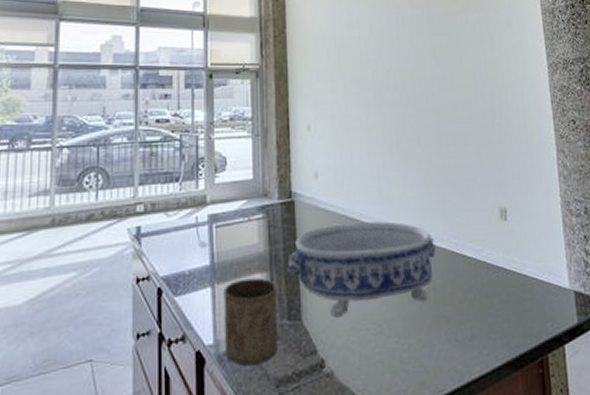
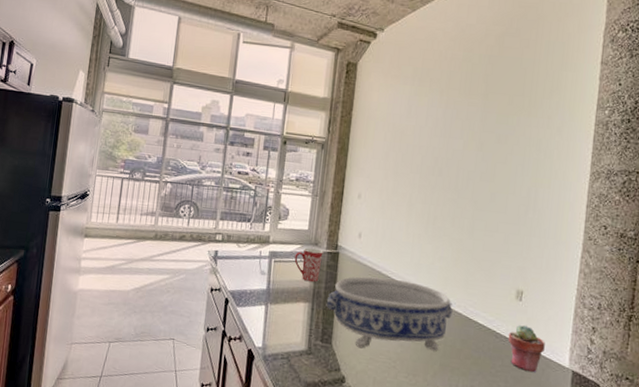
cup: present [223,277,279,366] -> none [269,304,316,370]
mug: none [241,201,275,245] -> present [294,247,323,282]
potted succulent: none [500,247,541,304] -> present [508,325,545,373]

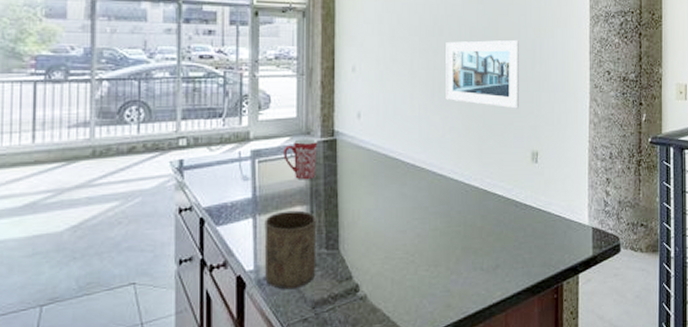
cup: none [269,304,316,370] -> present [264,210,317,290]
decorative bowl: present [326,276,453,352] -> none [327,161,469,248]
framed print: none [438,181,514,249] -> present [446,40,519,109]
potted succulent: present [508,325,545,373] -> none [528,187,564,238]

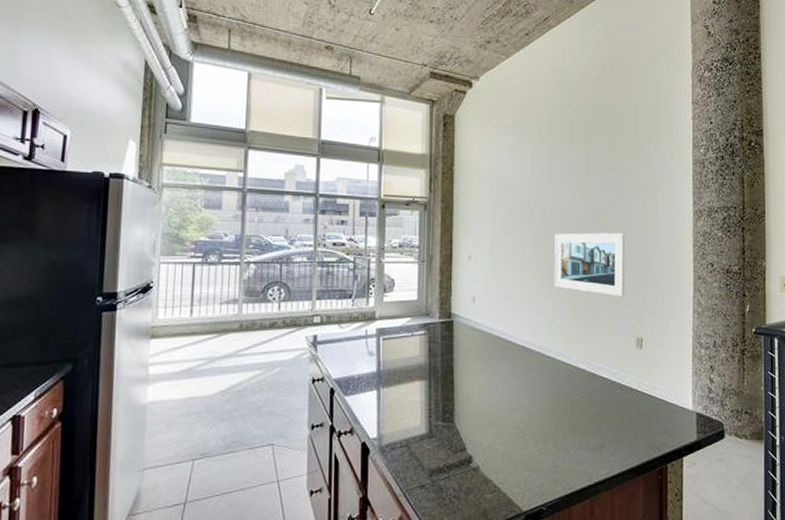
cup: present [264,210,317,290] -> none [386,385,434,458]
mug: present [283,139,318,180] -> none [405,320,436,357]

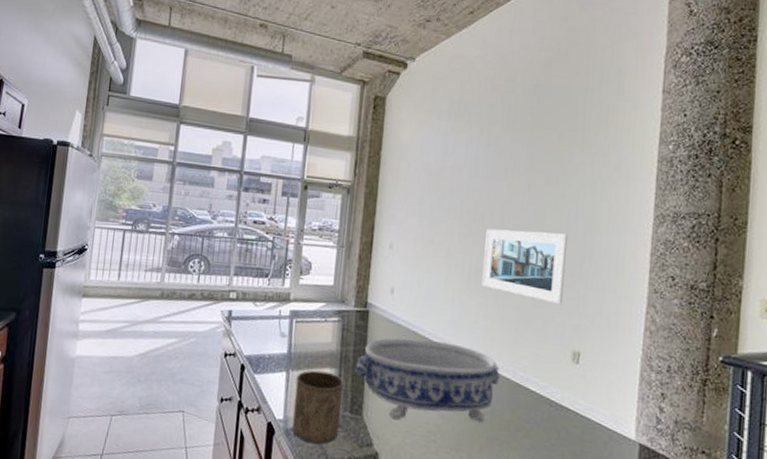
cup: none [386,385,434,458] -> present [292,370,344,445]
decorative bowl: none [444,343,576,422] -> present [355,337,500,423]

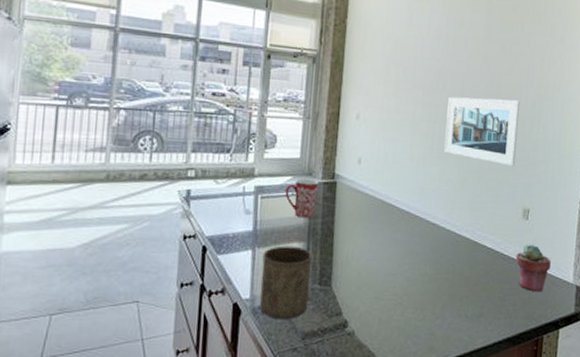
mug: none [318,305,351,345] -> present [285,179,319,218]
decorative bowl: present [355,337,500,423] -> none [323,206,461,287]
potted succulent: none [564,391,607,447] -> present [515,244,551,293]

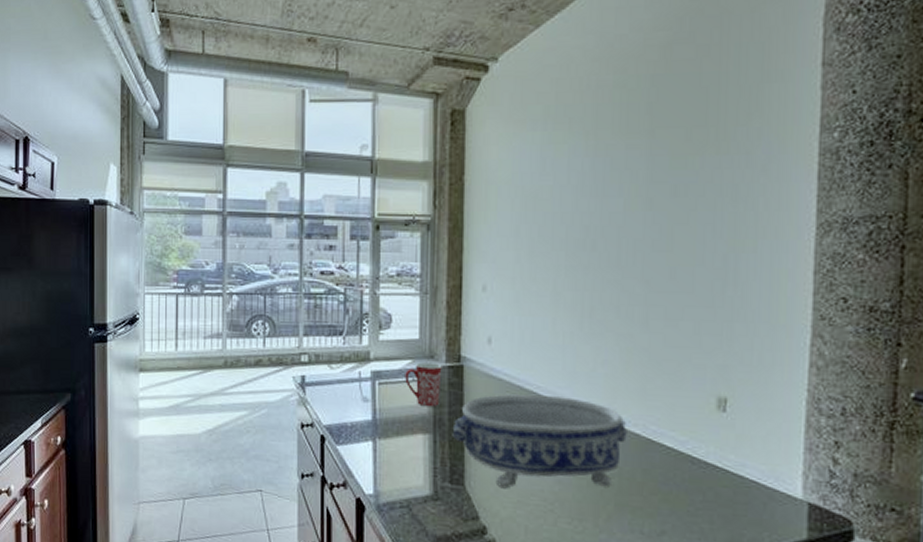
cup: present [259,245,313,320] -> none [384,437,440,521]
decorative bowl: none [323,206,461,287] -> present [452,394,627,489]
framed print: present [444,96,520,167] -> none [598,256,703,343]
potted succulent: present [515,244,551,293] -> none [709,444,765,509]

